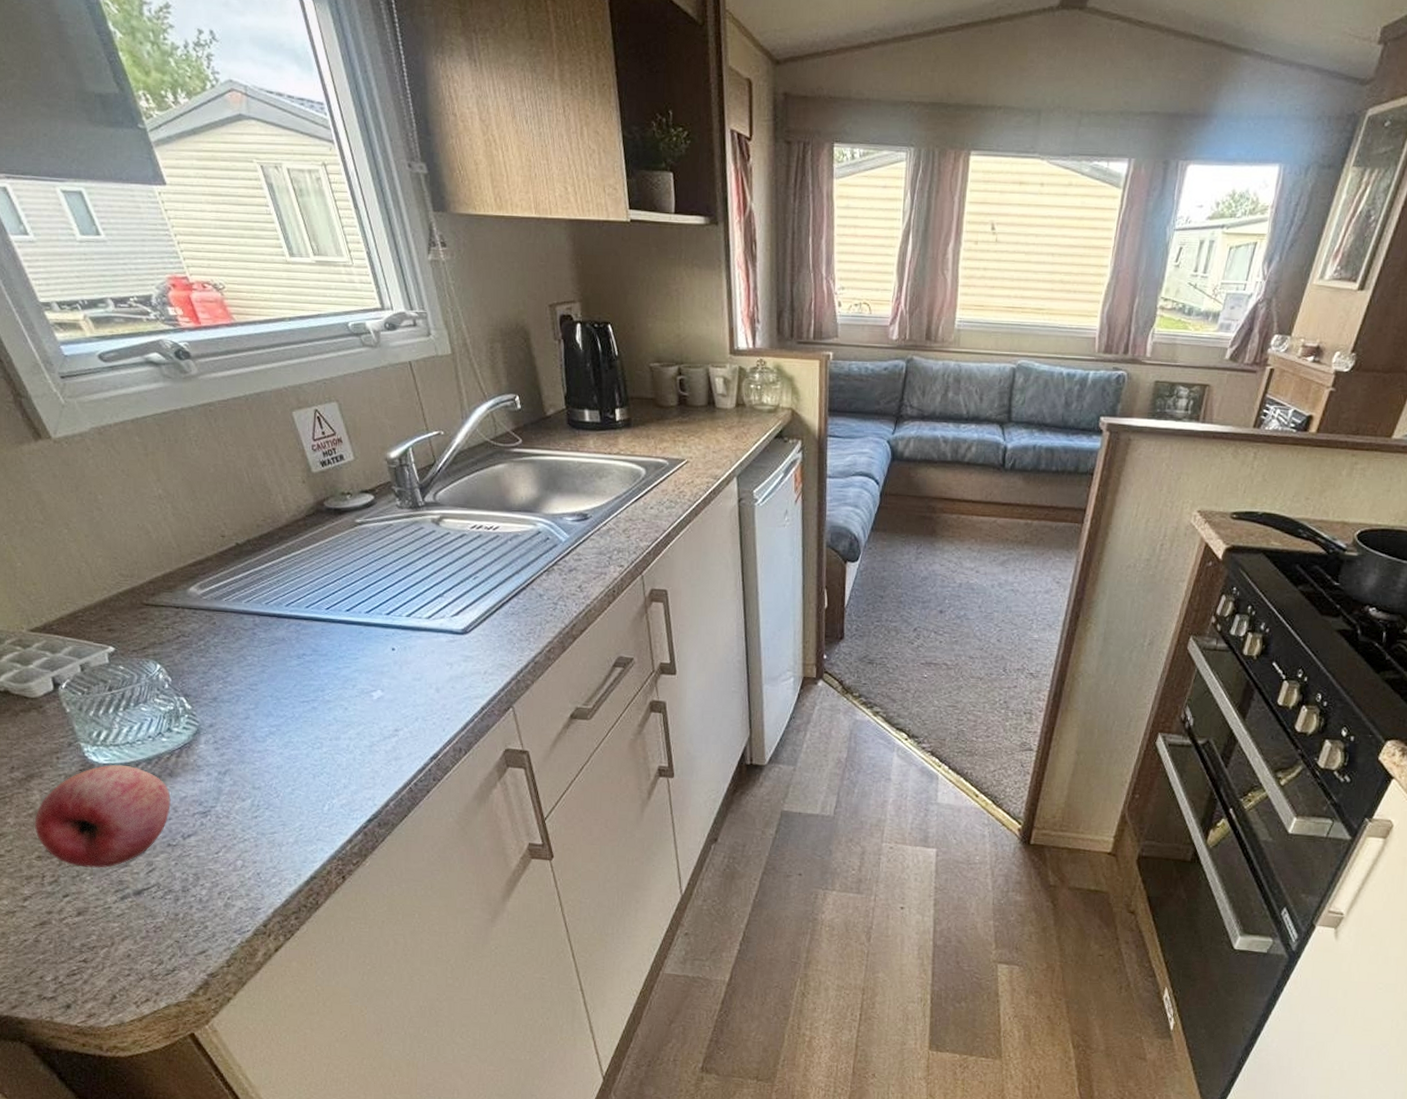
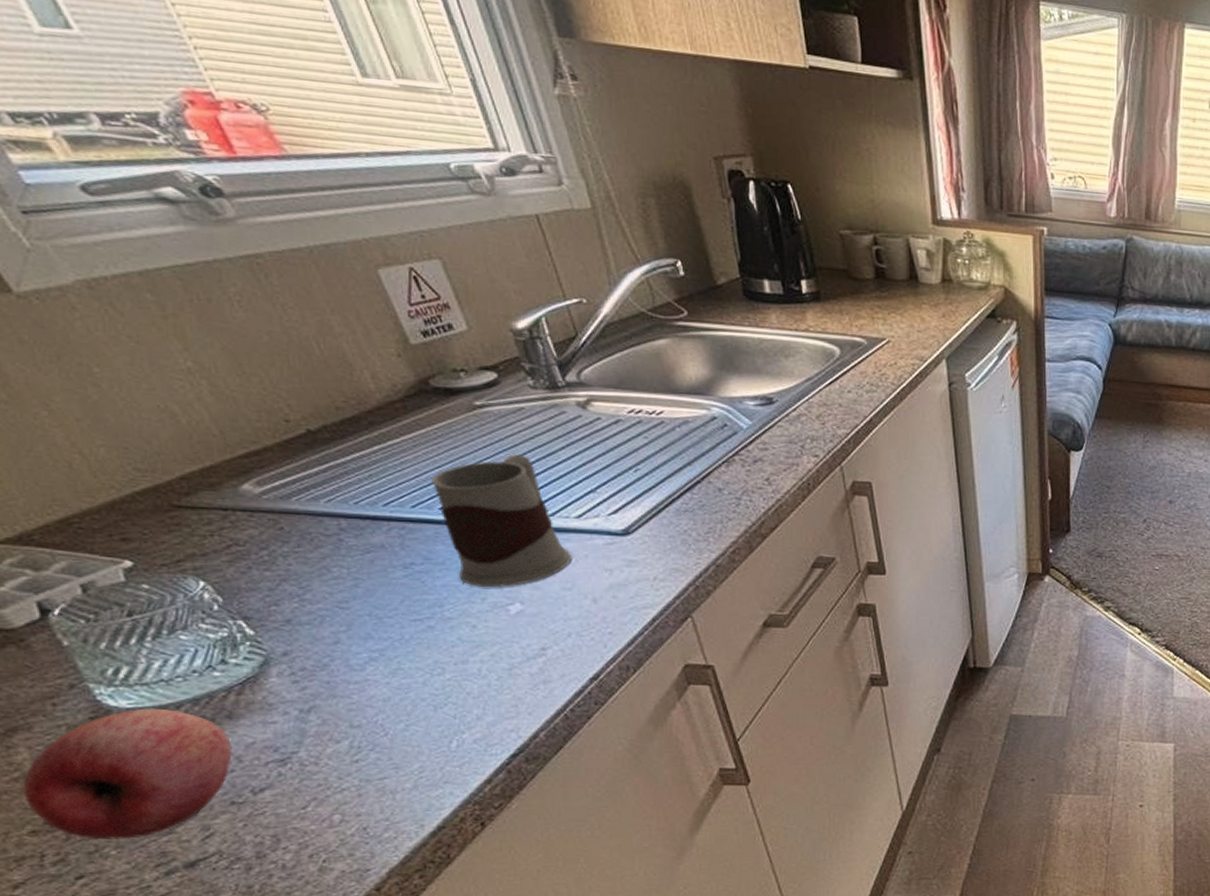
mug: none [321,563,422,677] -> present [431,454,572,588]

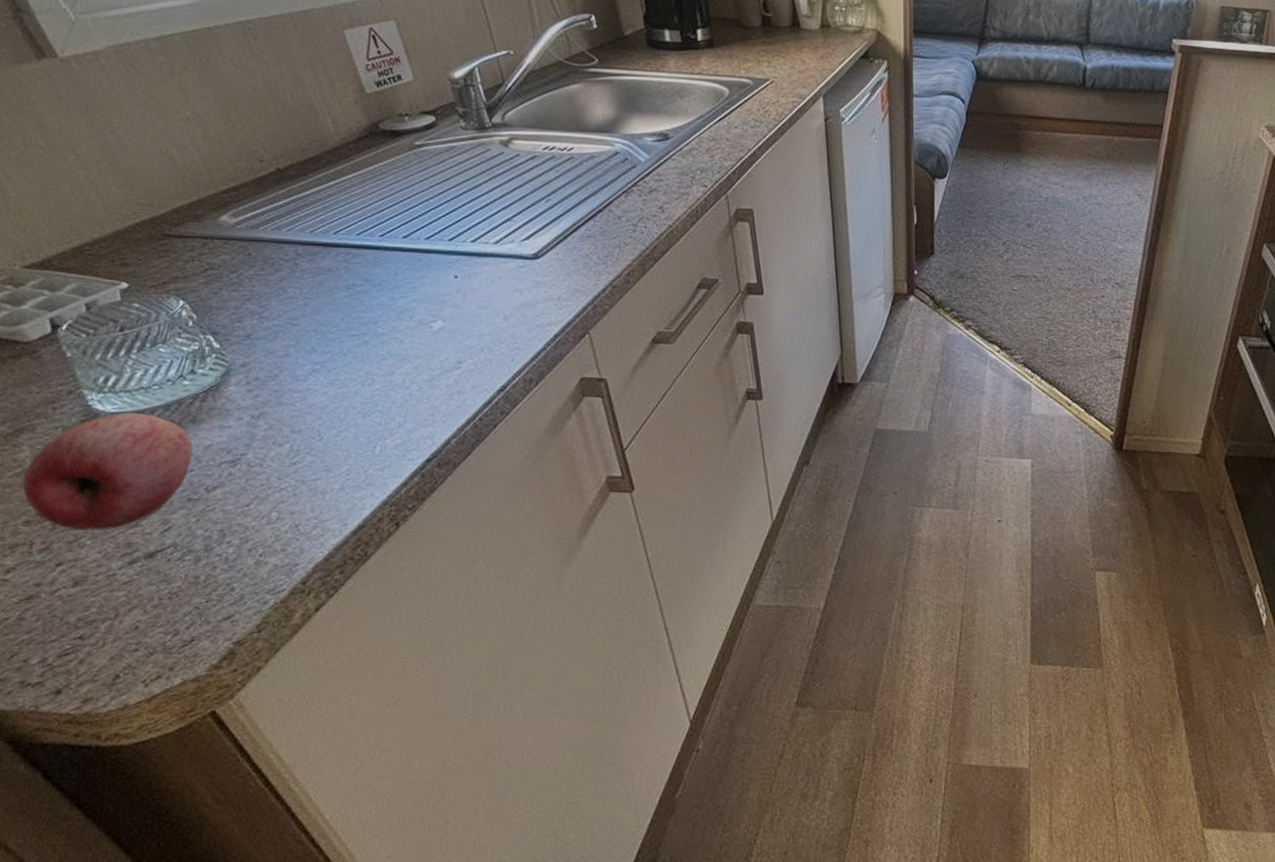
mug: present [431,454,572,588] -> none [375,187,488,307]

